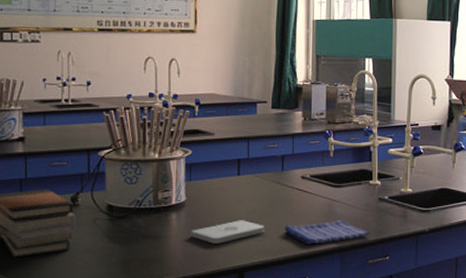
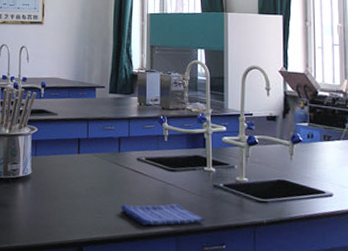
notepad: present [191,220,265,244] -> none [35,196,102,217]

